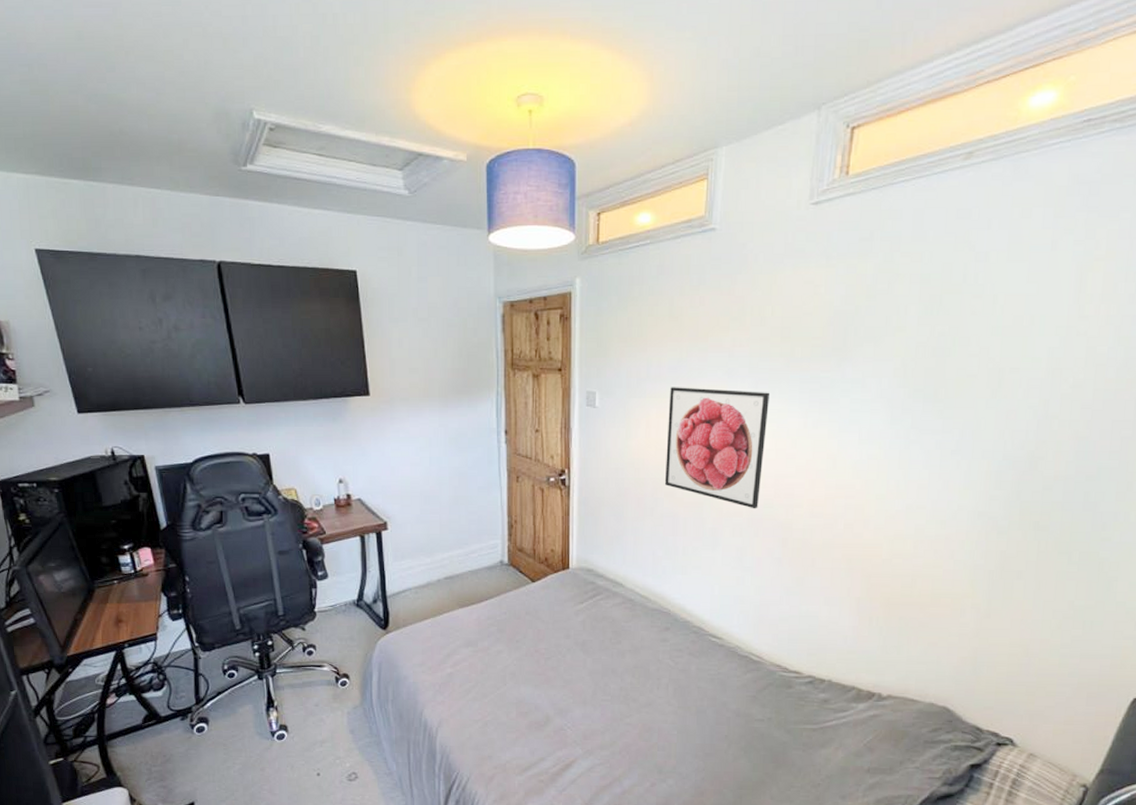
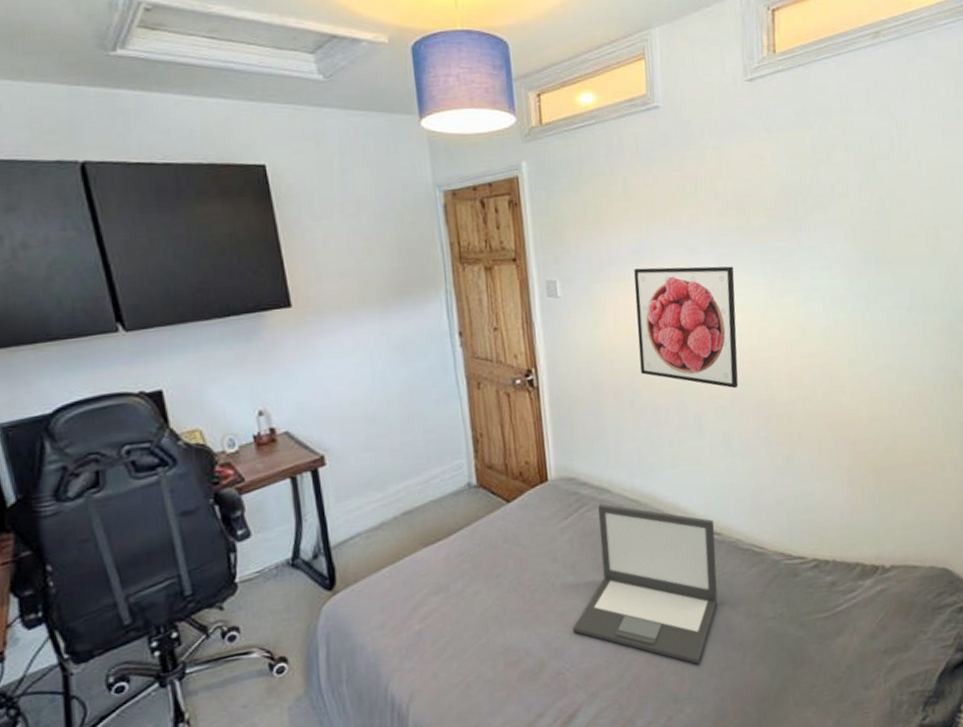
laptop: none [577,595,717,745] -> present [573,503,718,664]

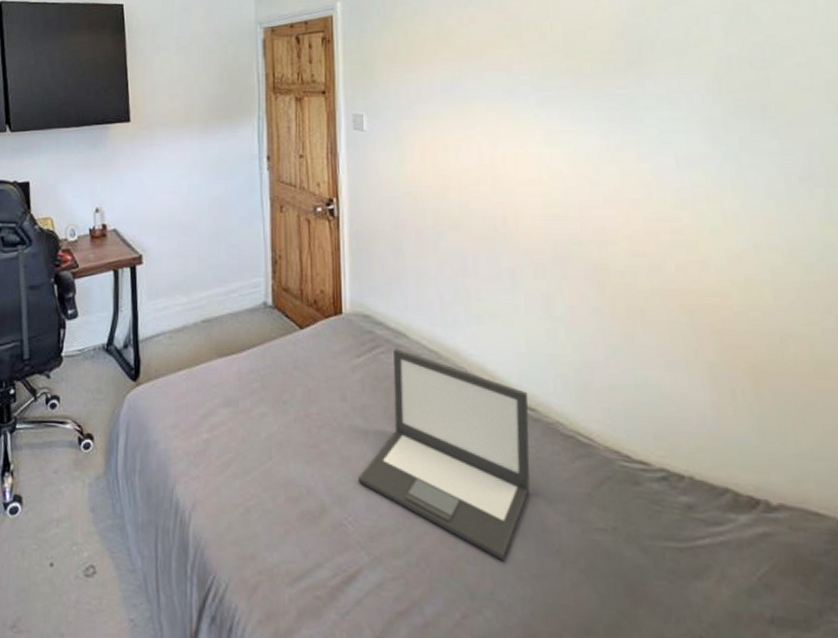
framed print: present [634,266,739,389] -> none [444,108,563,246]

